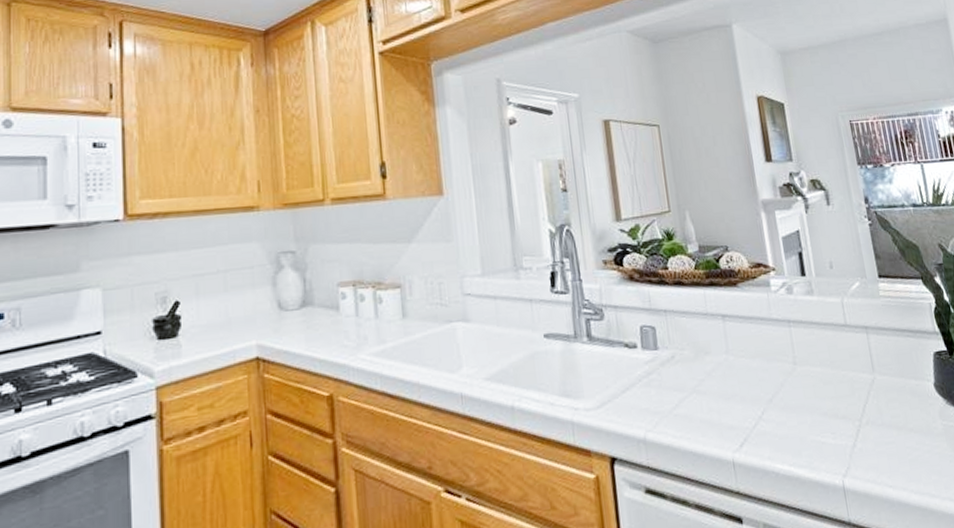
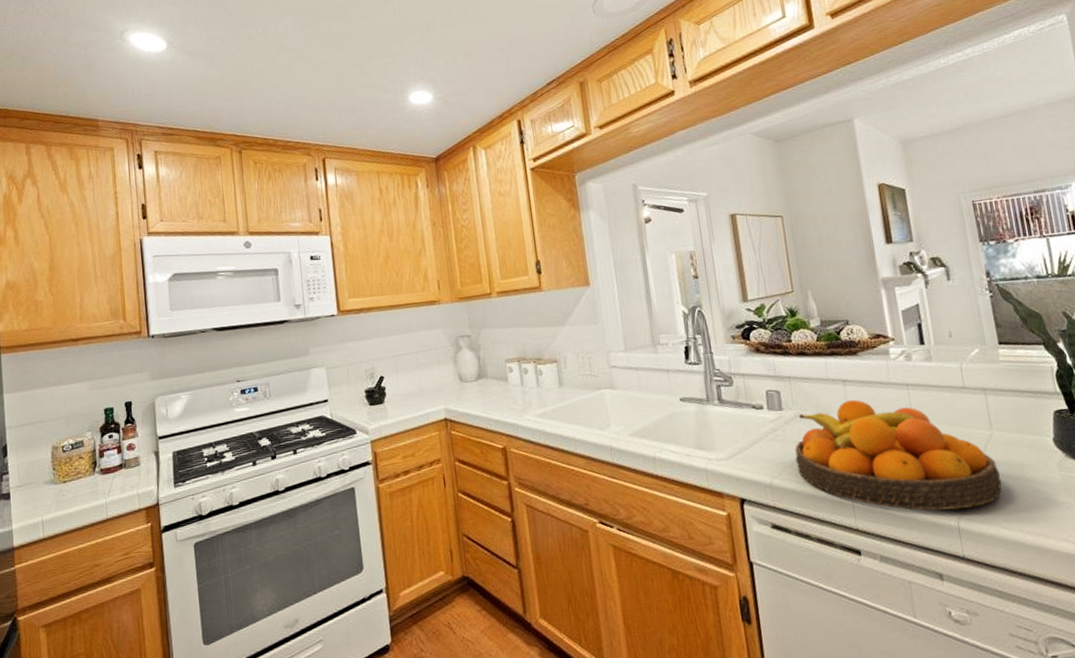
fruit bowl: none [671,337,886,468] -> present [795,399,1002,511]

